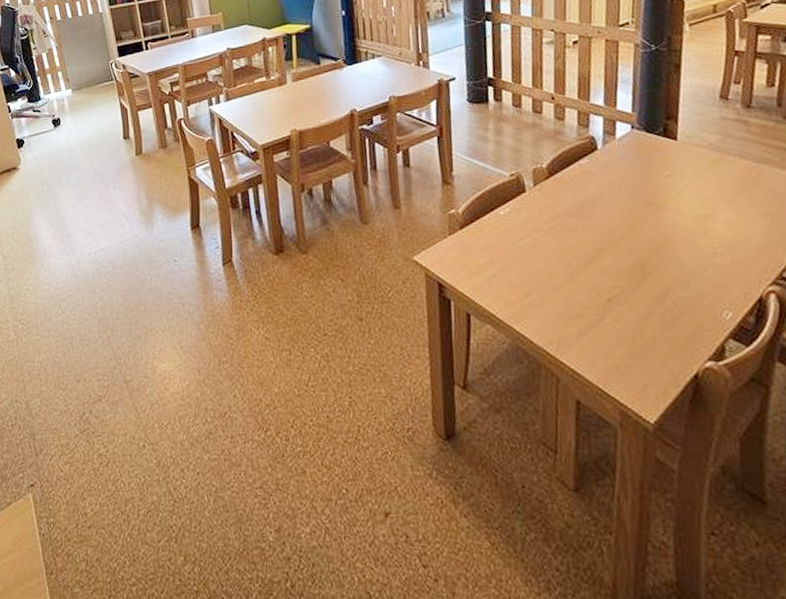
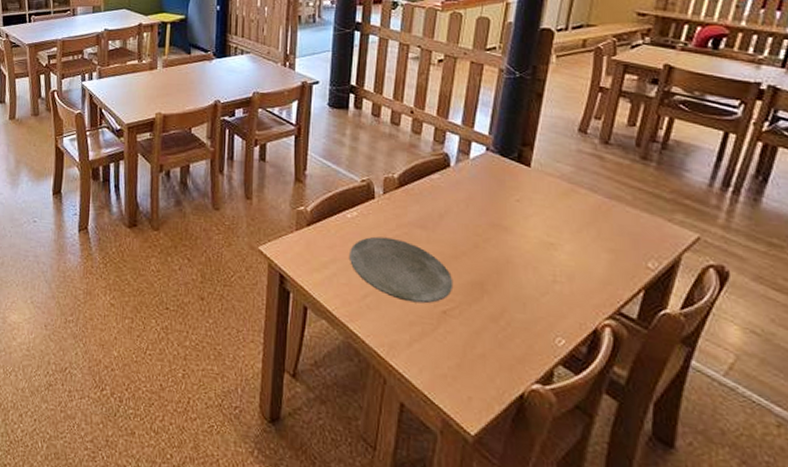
plate: none [507,230,616,294] -> present [350,236,454,304]

